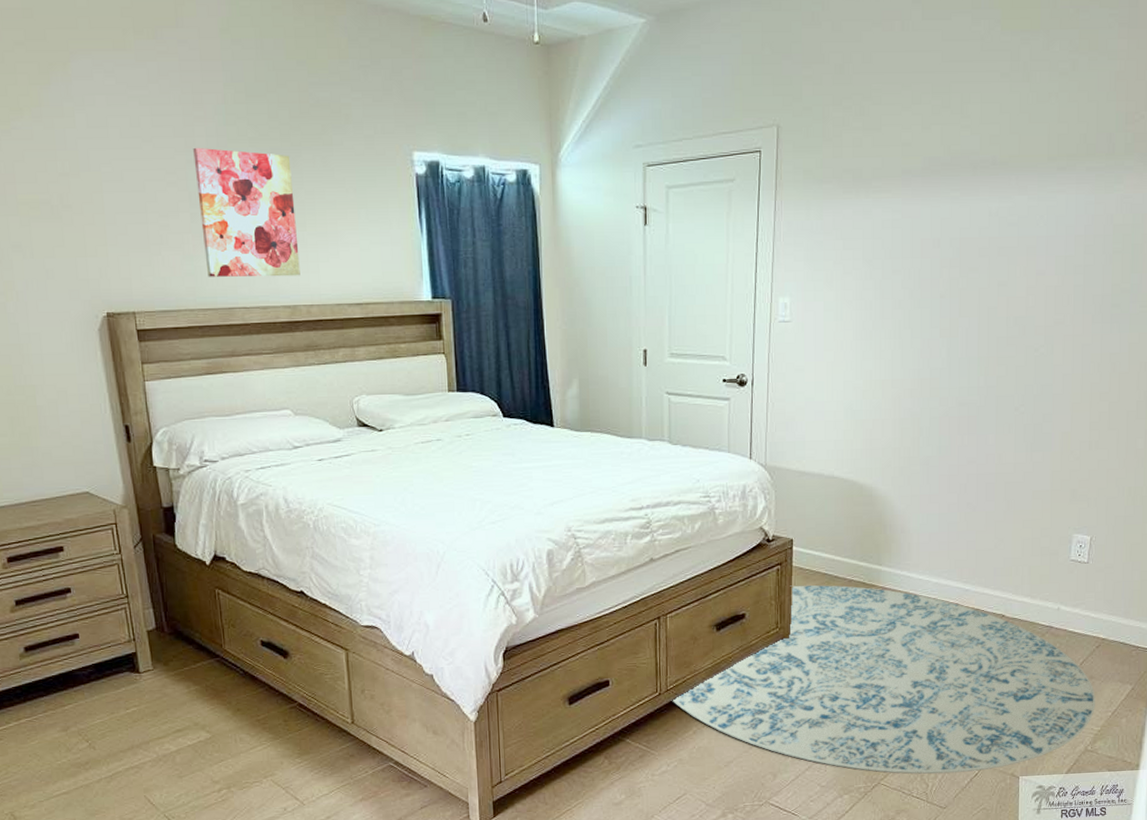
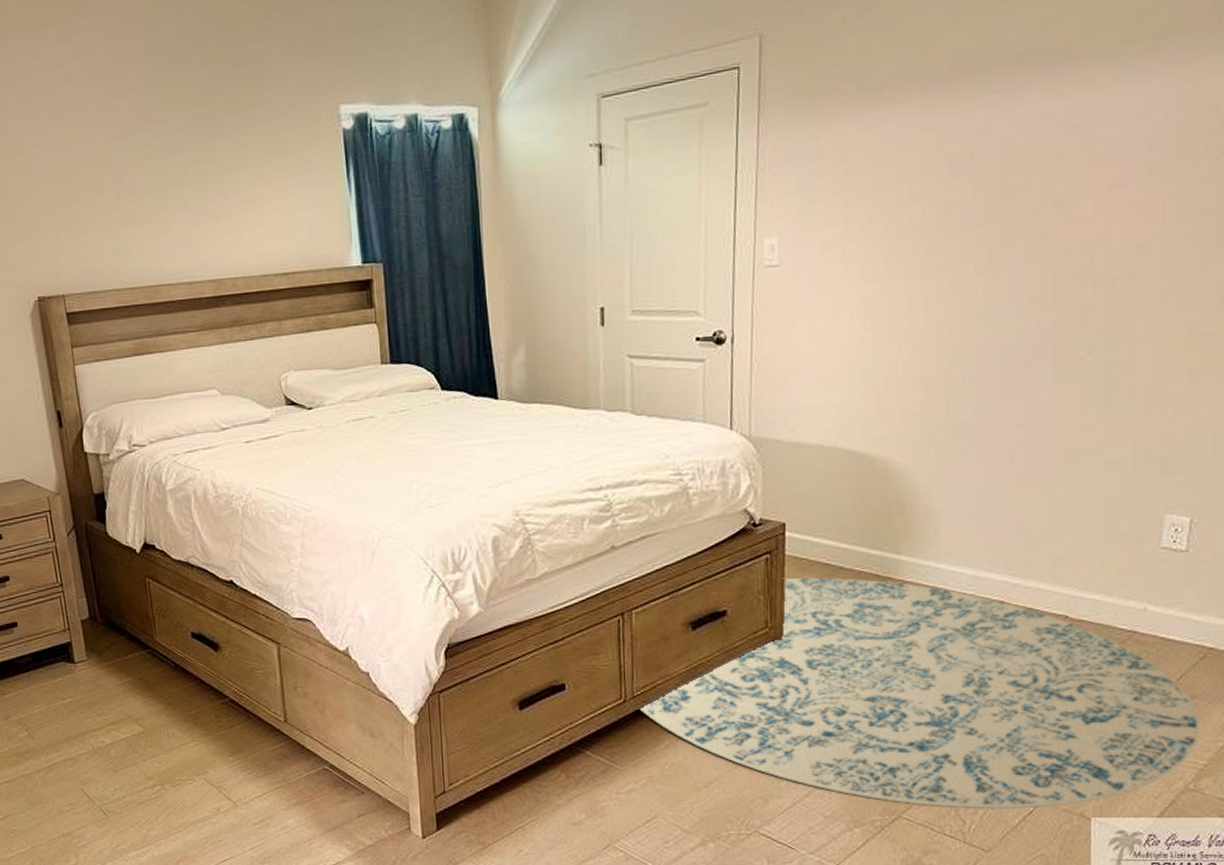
wall art: present [193,147,300,277] -> none [117,120,225,255]

